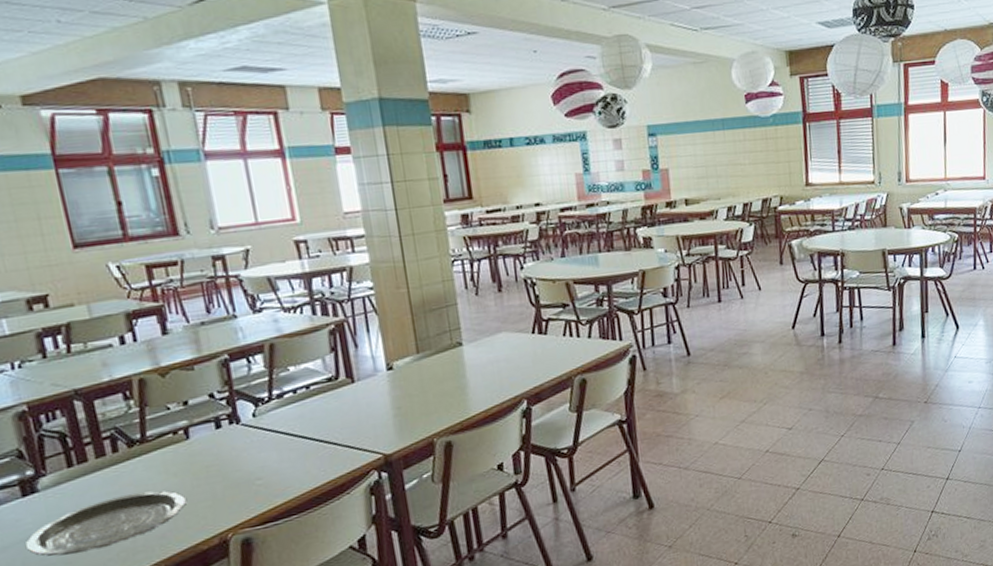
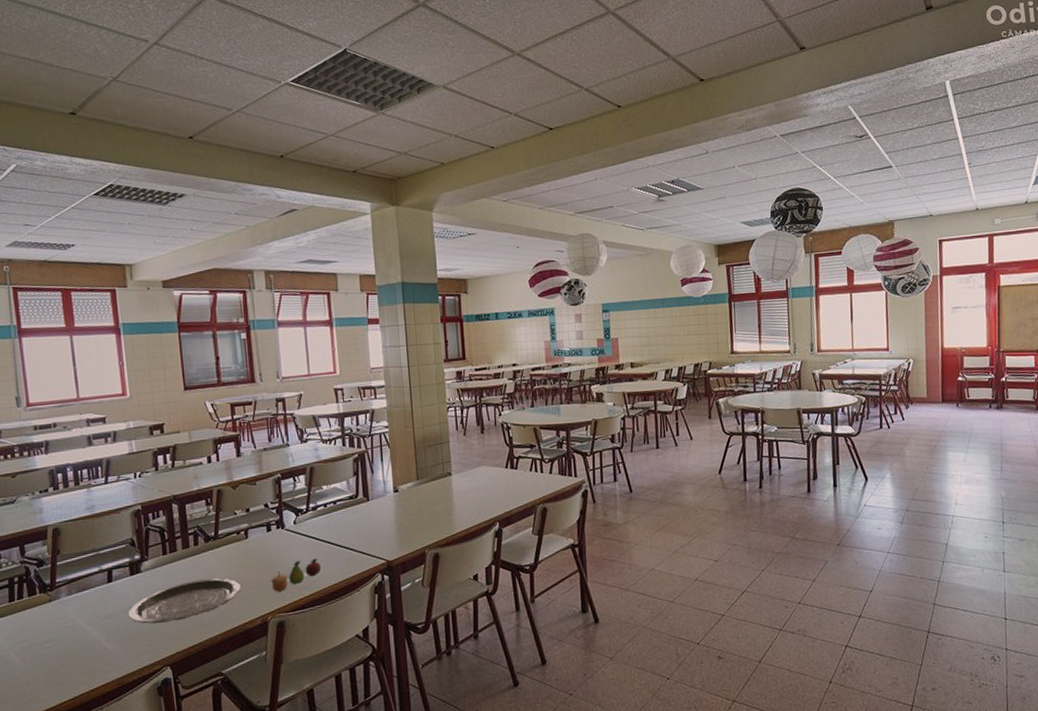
fruit: none [227,457,297,504] -> present [271,558,322,593]

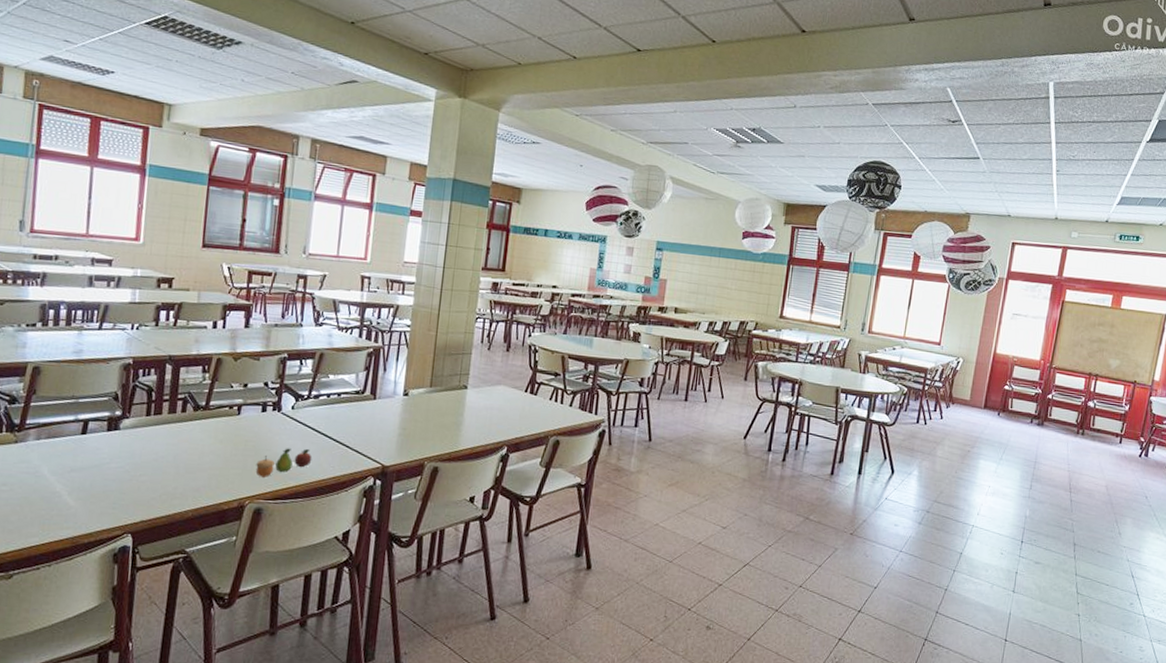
plate: present [128,578,241,624] -> none [96,448,223,488]

